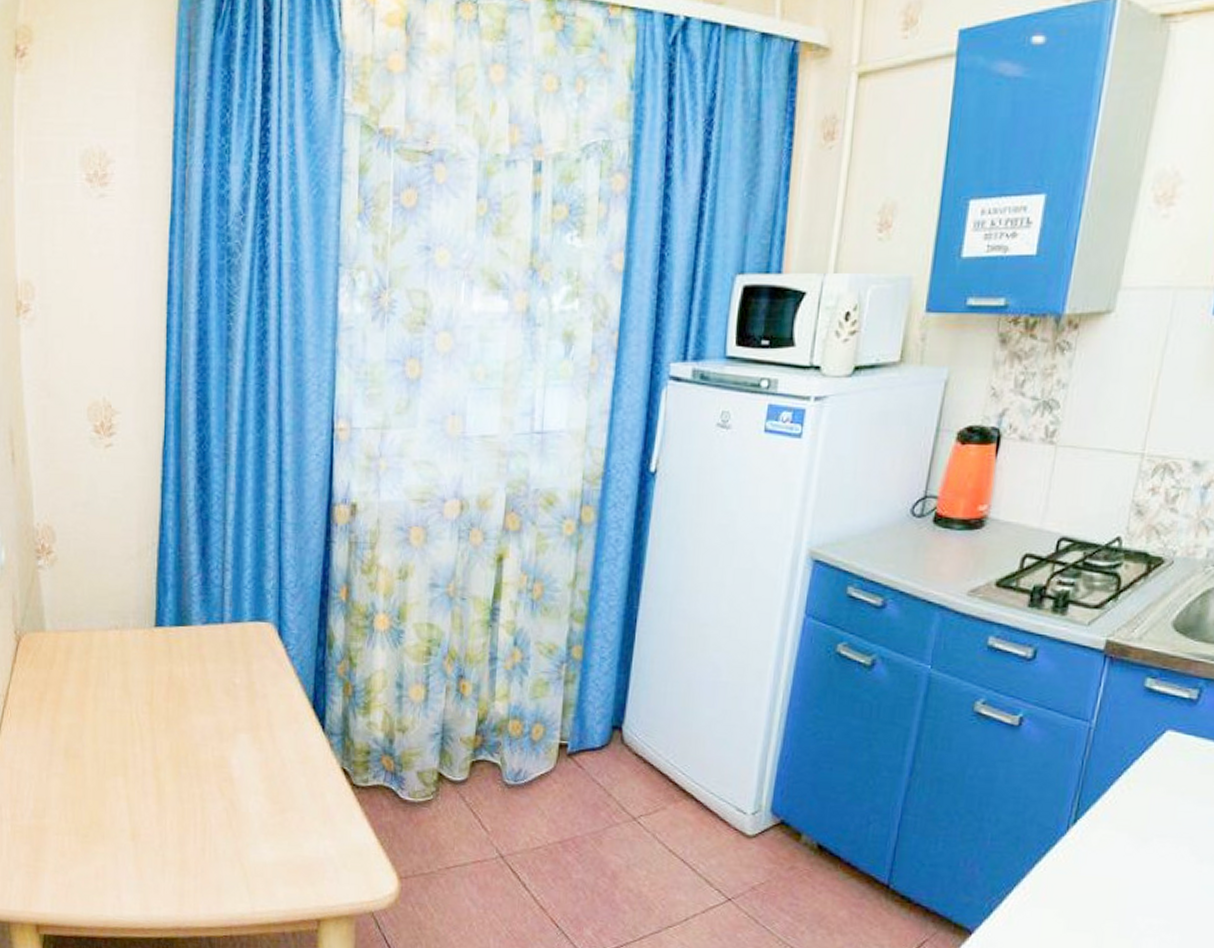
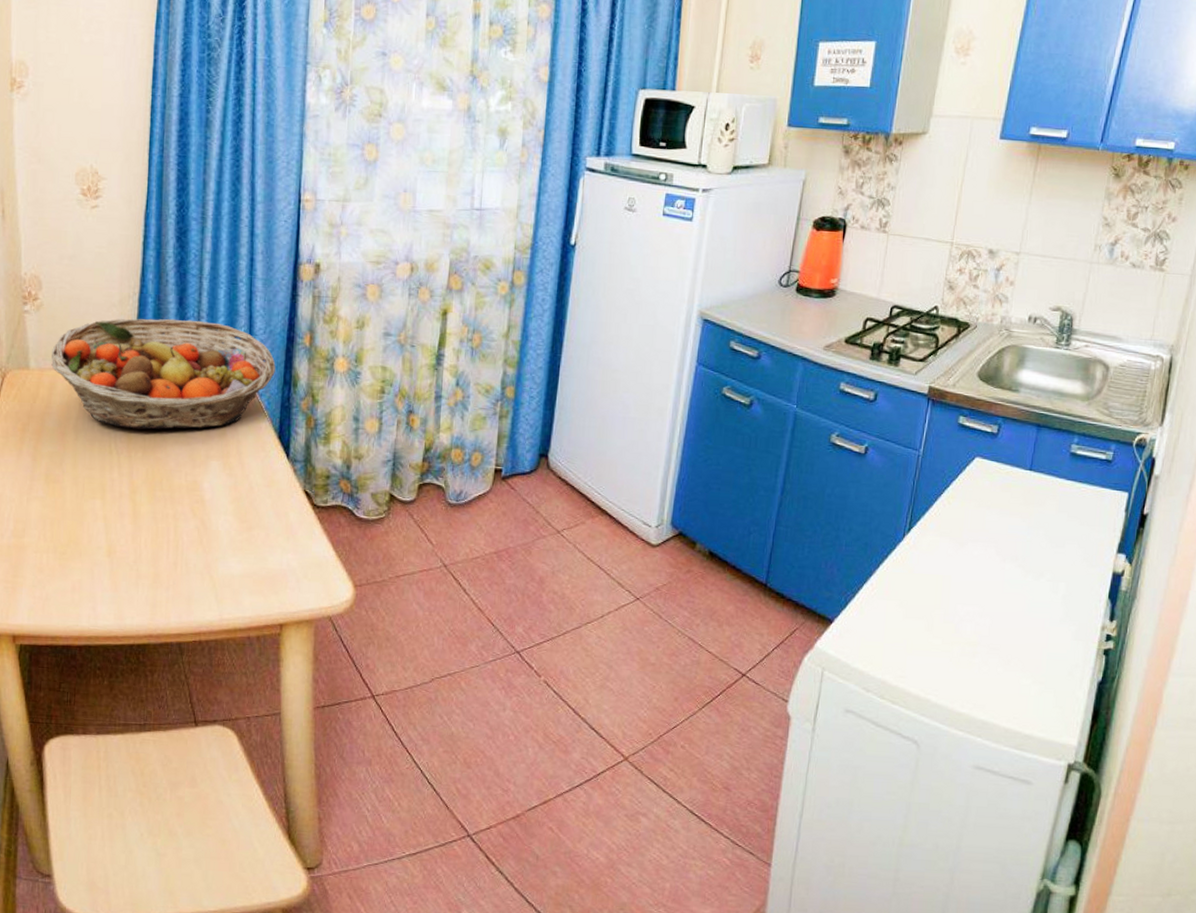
fruit basket: none [68,571,308,698] -> present [51,318,276,429]

